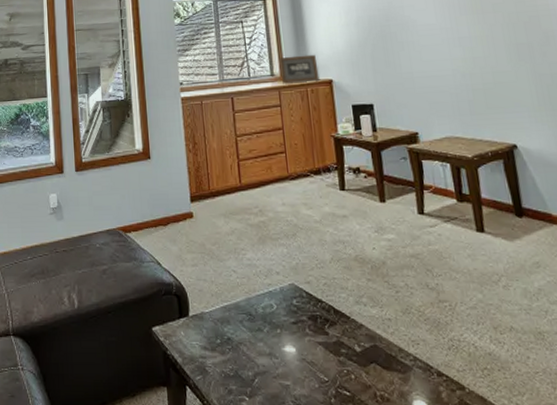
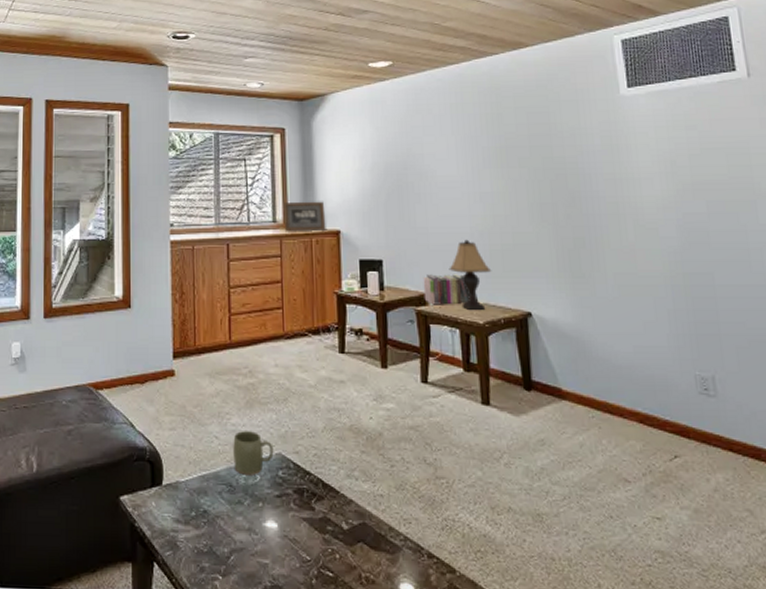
mug: none [249,265,288,305] -> present [233,431,274,475]
books: none [412,113,465,143] -> present [423,274,478,305]
lamp: none [435,81,476,146] -> present [449,239,492,311]

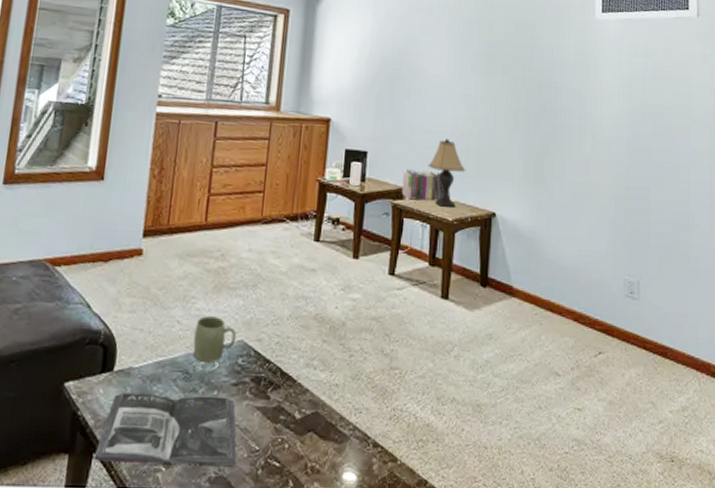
magazine: none [155,505,289,575] -> present [93,392,237,465]
picture frame: present [283,201,326,232] -> none [277,85,319,117]

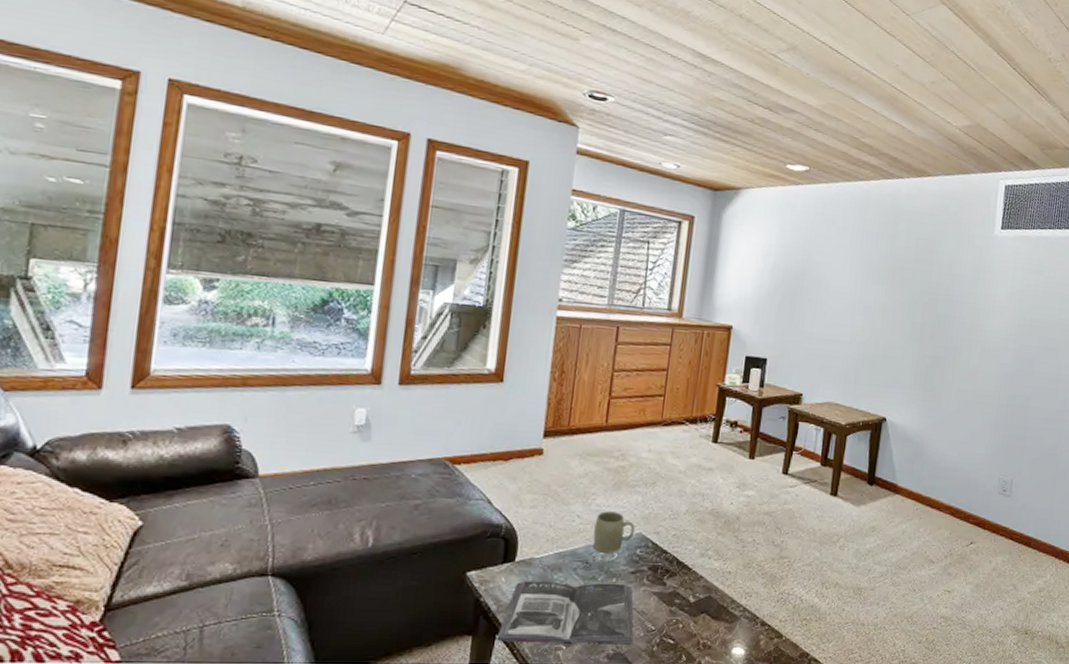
books: present [401,169,450,201] -> none [798,376,845,407]
lamp: present [427,138,466,209] -> none [824,347,861,414]

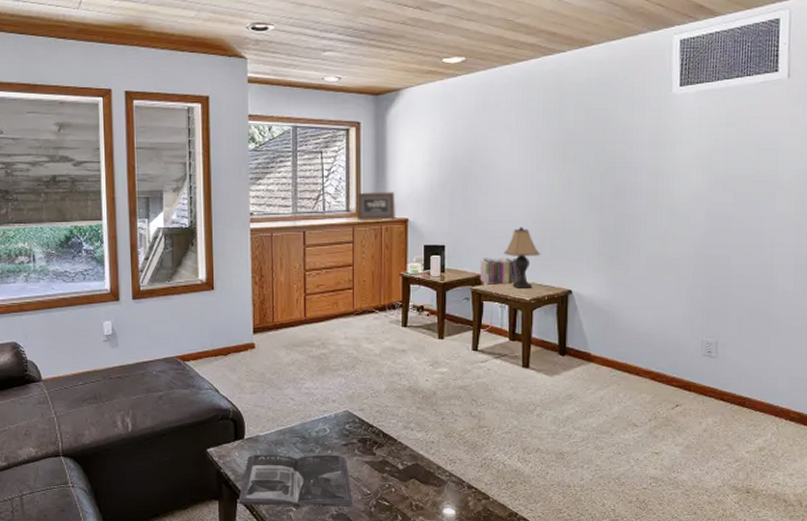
mug: present [592,511,635,553] -> none [306,393,342,429]
picture frame: none [679,292,721,324] -> present [356,192,395,220]
books: none [798,376,845,407] -> present [479,258,527,285]
lamp: none [824,347,861,414] -> present [503,227,541,290]

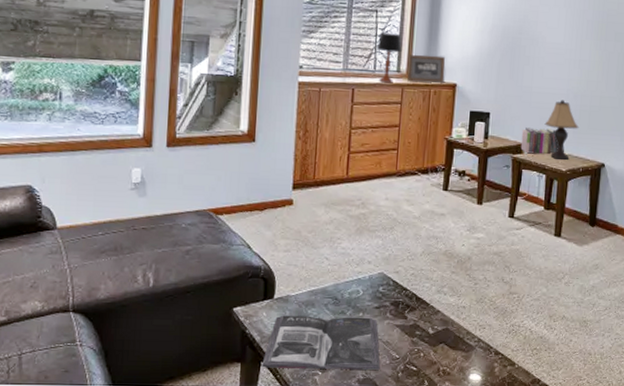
table lamp: none [324,173,350,223] -> present [376,32,402,83]

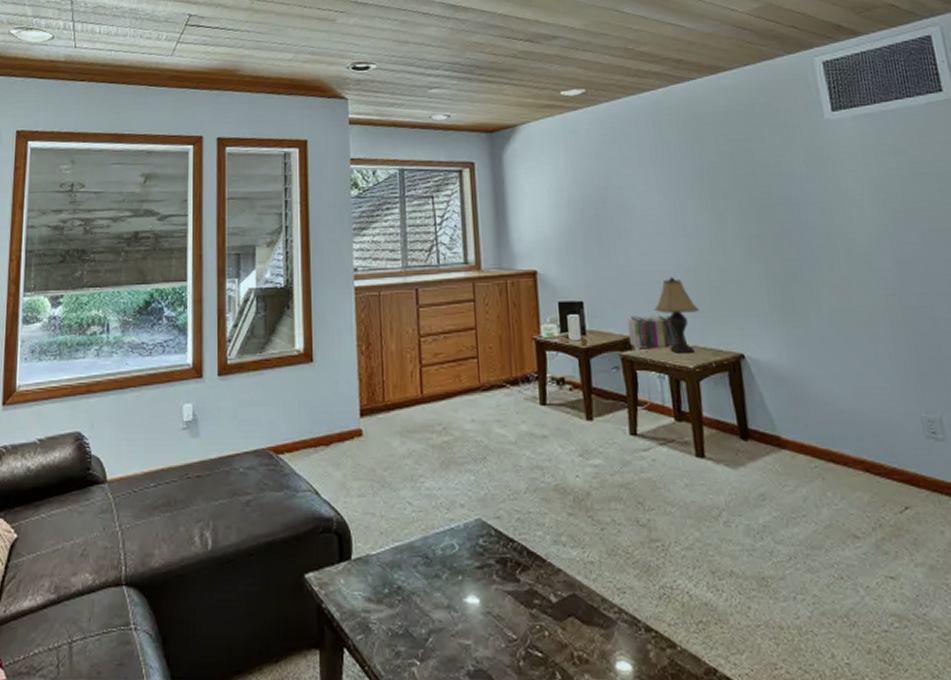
magazine: present [262,315,380,370] -> none [345,581,494,657]
table lamp: present [376,32,402,83] -> none [437,219,467,278]
picture frame: present [407,55,445,83] -> none [474,239,522,274]

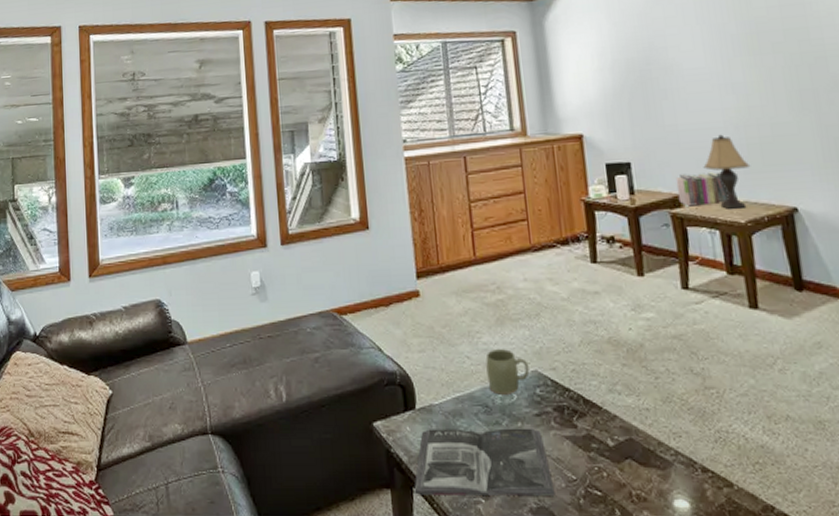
magazine: none [345,581,494,657] -> present [414,428,555,496]
mug: none [428,495,473,545] -> present [485,349,530,395]

